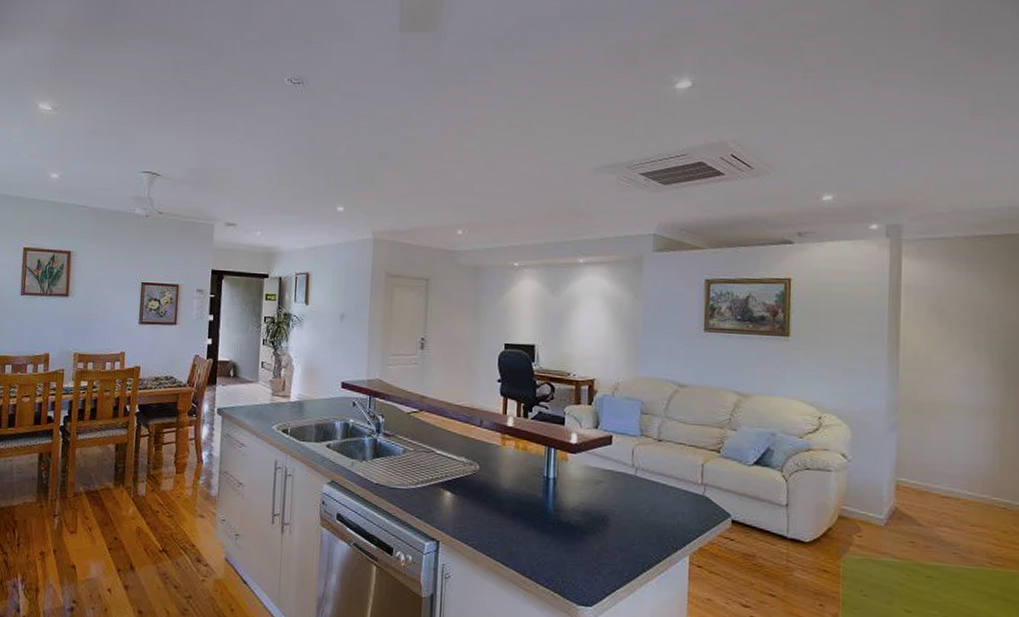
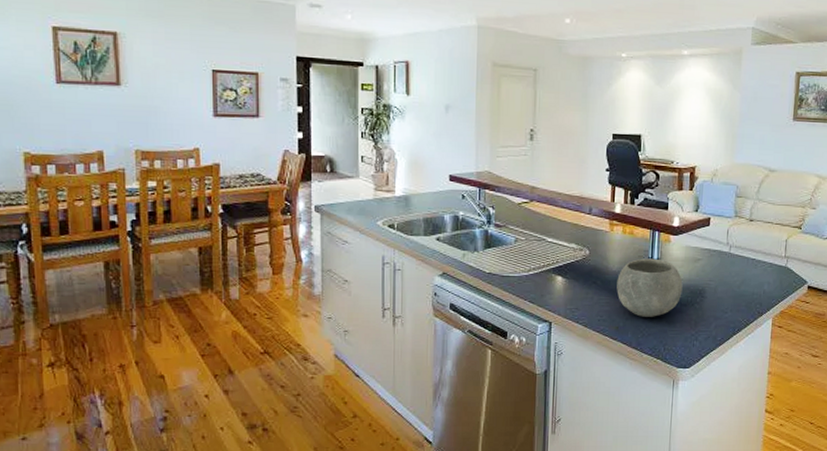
bowl: none [509,477,583,544] -> present [616,258,683,317]

